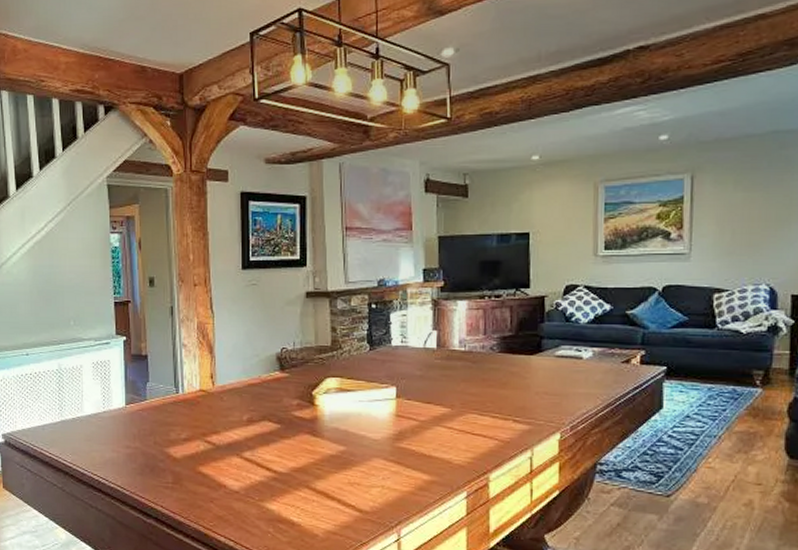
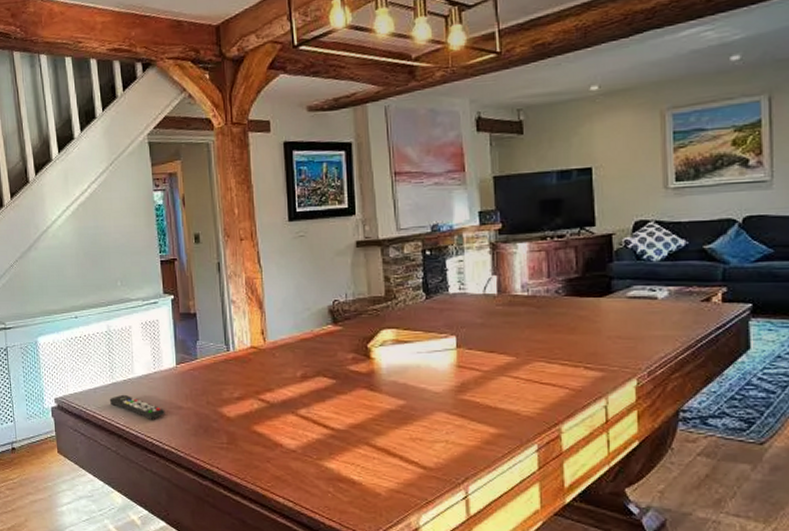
remote control: none [57,432,113,458] -> present [109,394,165,419]

